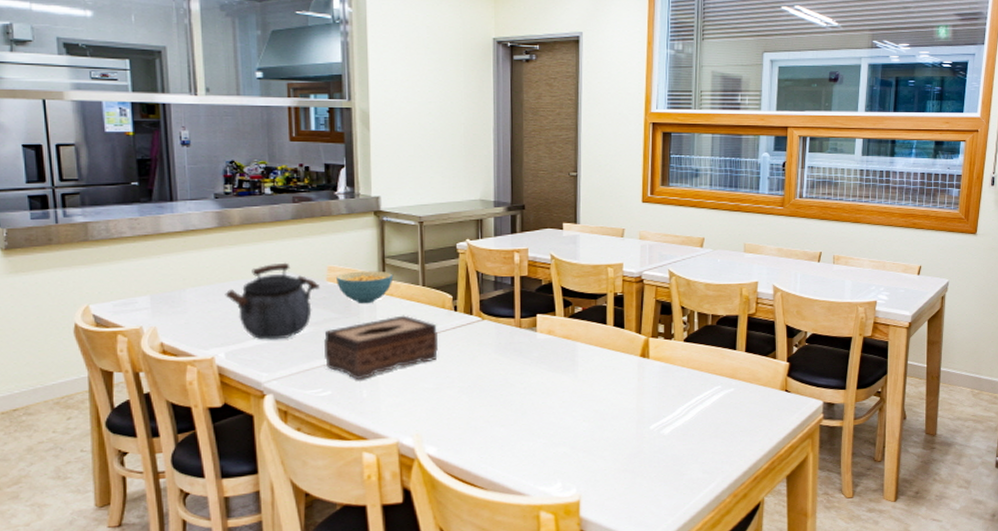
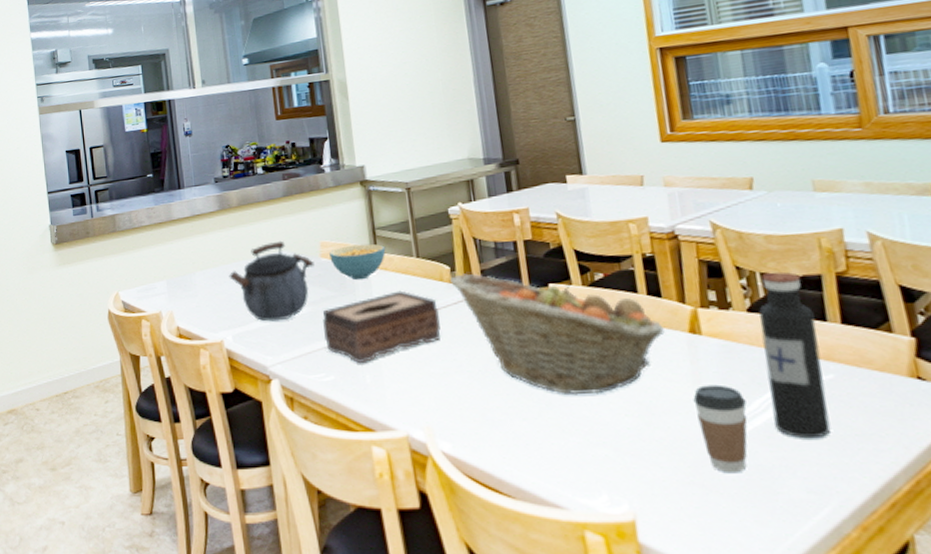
fruit basket: none [451,302,622,406] -> present [450,273,665,395]
coffee cup: none [636,396,672,462] -> present [693,384,748,474]
water bottle: none [689,312,729,435] -> present [759,271,831,439]

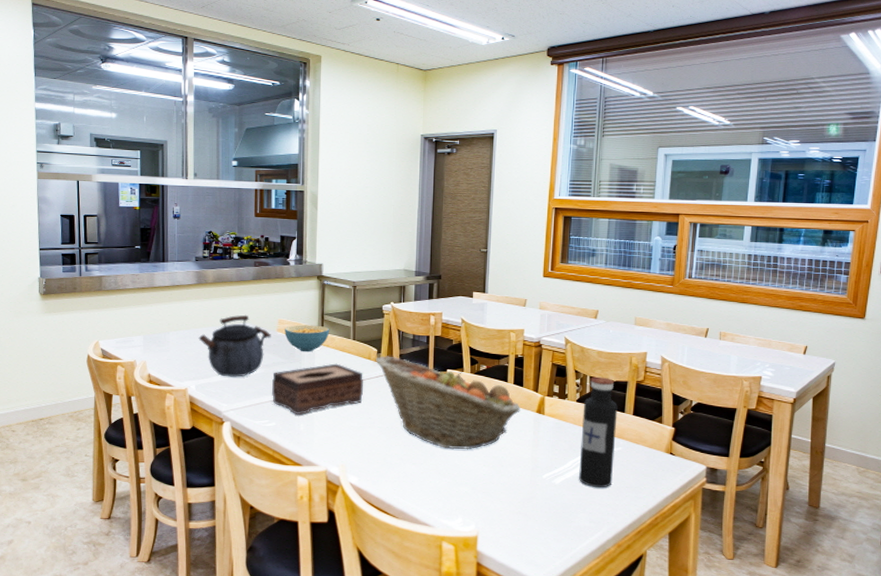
coffee cup: present [693,384,748,474] -> none [530,449,564,508]

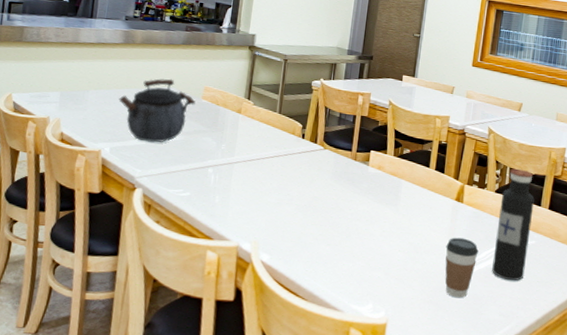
tissue box: present [272,363,363,416] -> none [189,136,286,187]
cereal bowl: present [285,325,330,353] -> none [209,94,257,123]
fruit basket: present [376,355,520,450] -> none [300,131,440,234]
coffee cup: none [530,449,564,508] -> present [445,237,479,298]

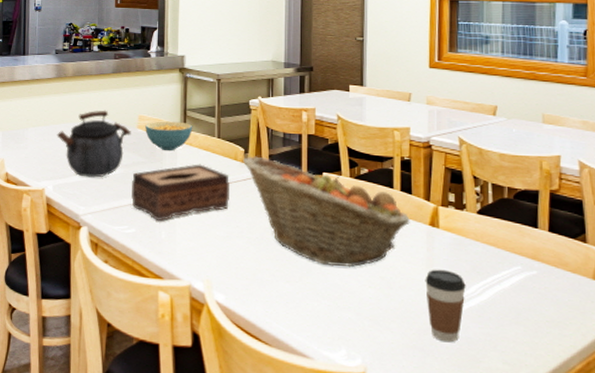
tissue box: none [189,136,286,187] -> present [131,164,229,222]
cereal bowl: none [209,94,257,123] -> present [145,121,193,152]
fruit basket: none [300,131,440,234] -> present [243,156,410,268]
water bottle: present [492,168,535,281] -> none [485,184,530,321]

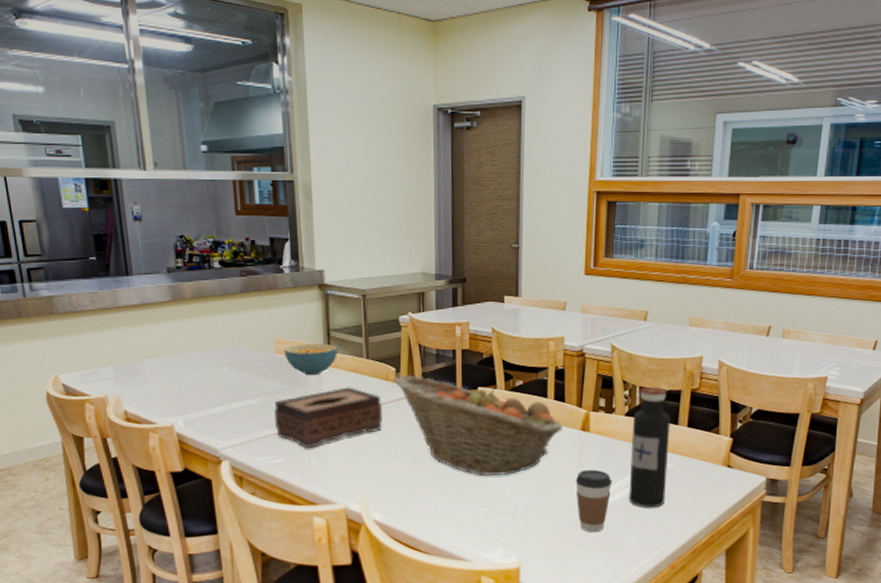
kettle: present [56,110,131,178] -> none [180,335,269,410]
water bottle: none [485,184,530,321] -> present [629,386,670,508]

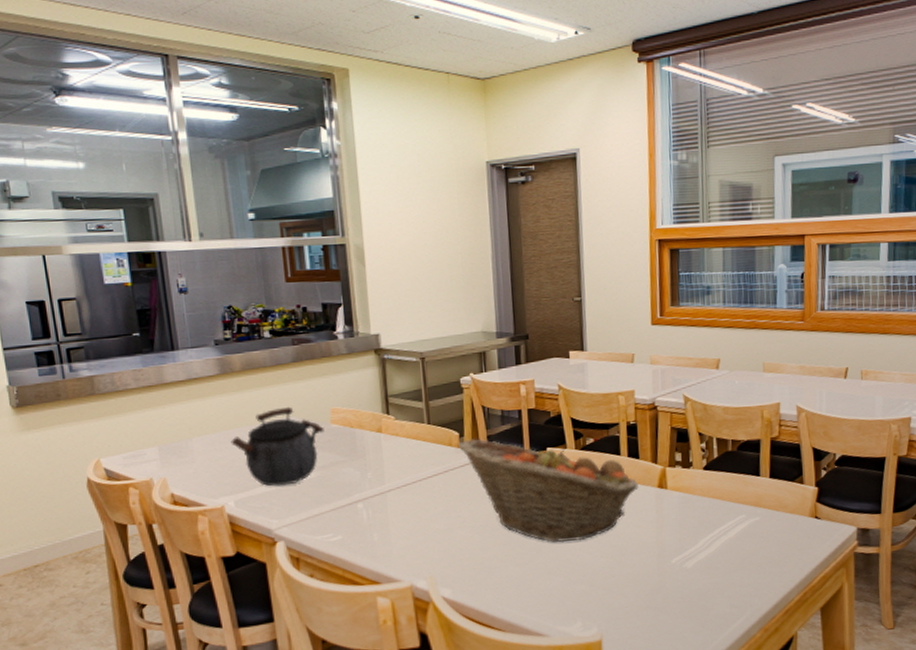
kettle: none [180,335,269,410] -> present [230,406,324,487]
tissue box: present [274,387,382,449] -> none [331,455,447,524]
cereal bowl: present [284,343,339,376] -> none [340,410,398,446]
coffee cup: present [575,469,612,533] -> none [655,528,695,598]
water bottle: present [629,386,670,508] -> none [711,437,753,567]

